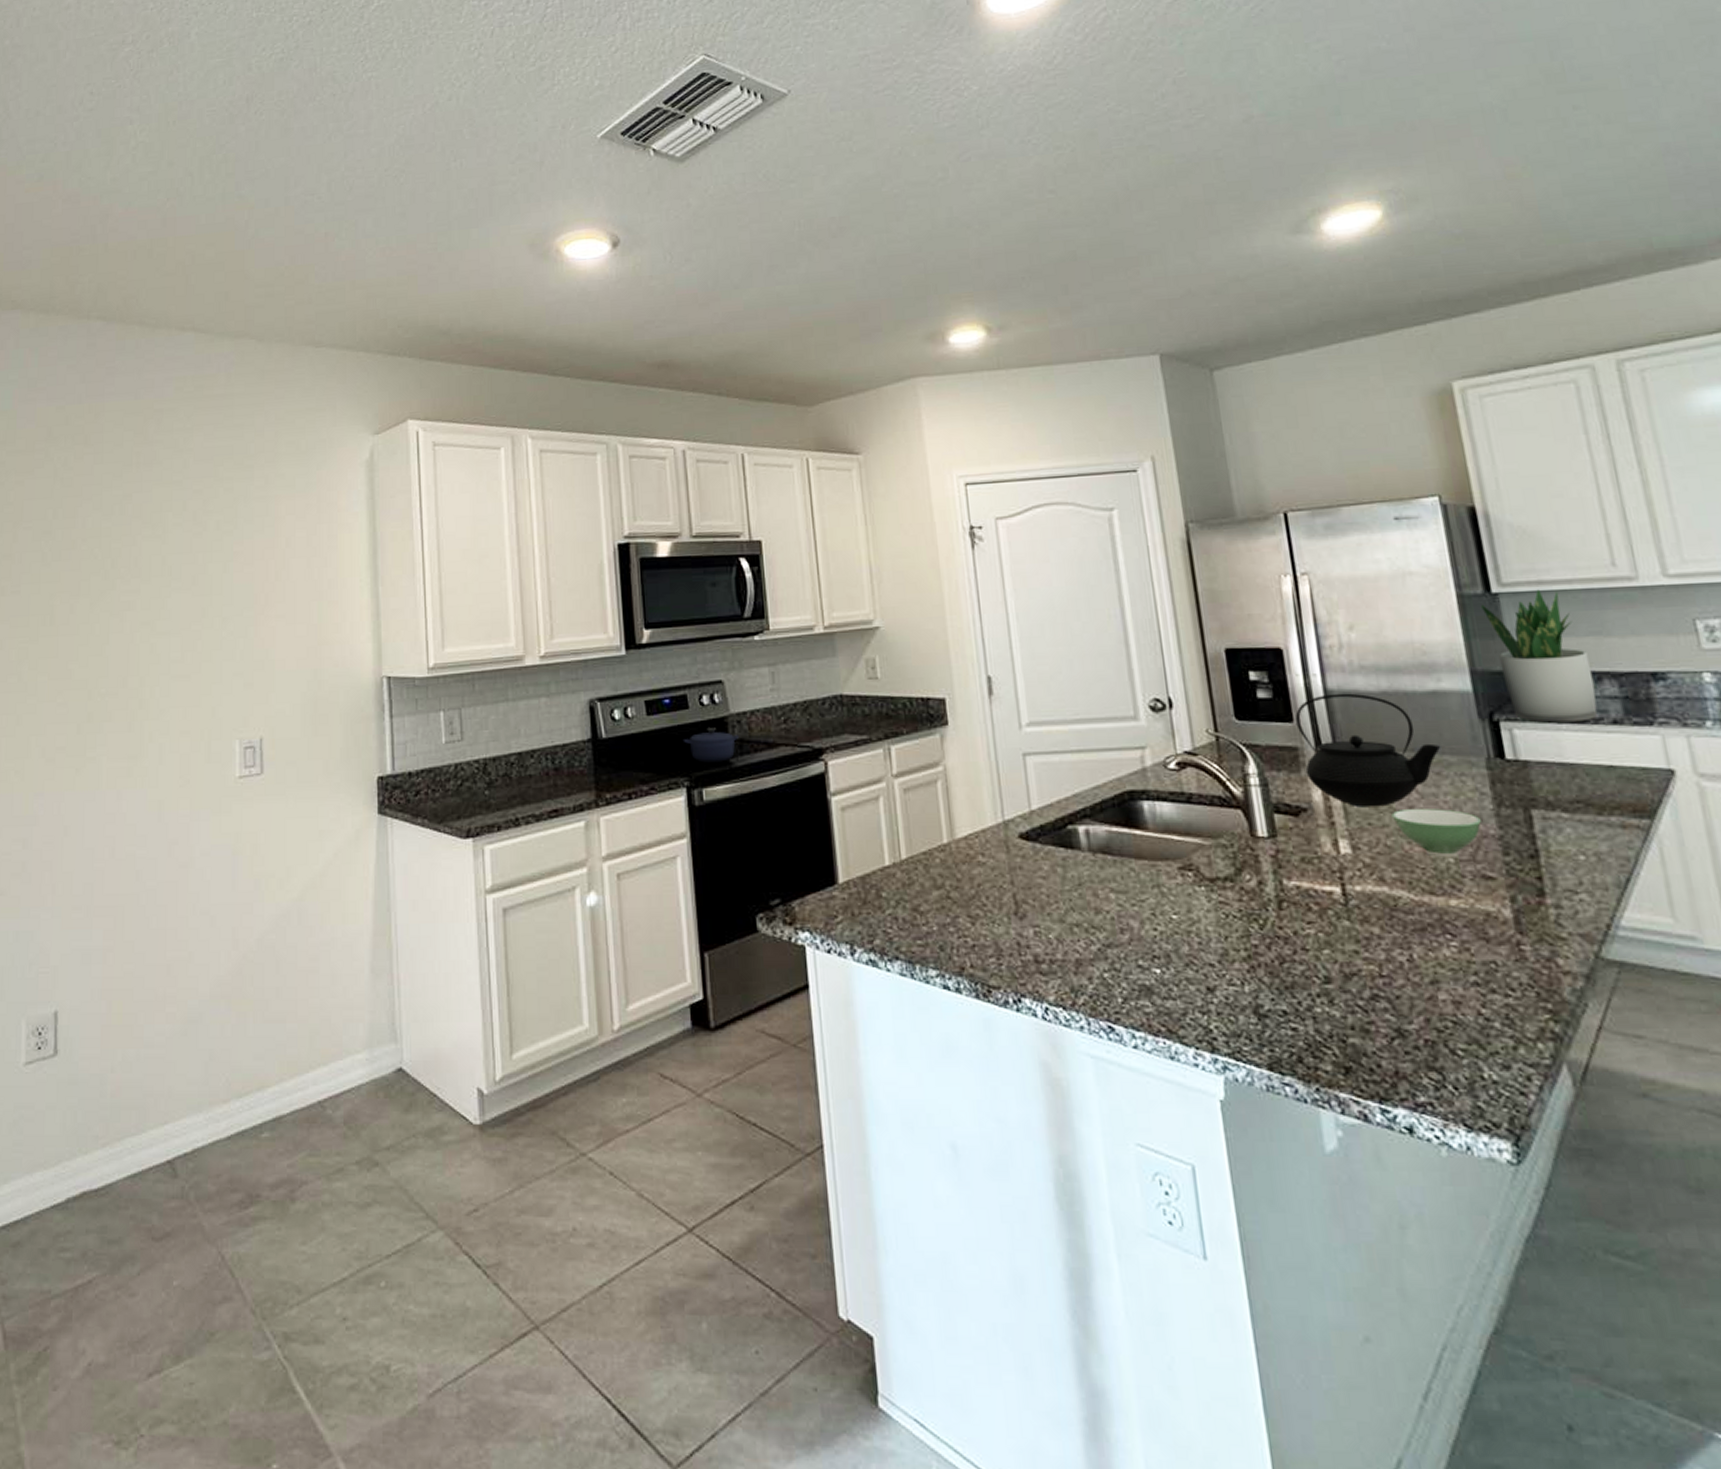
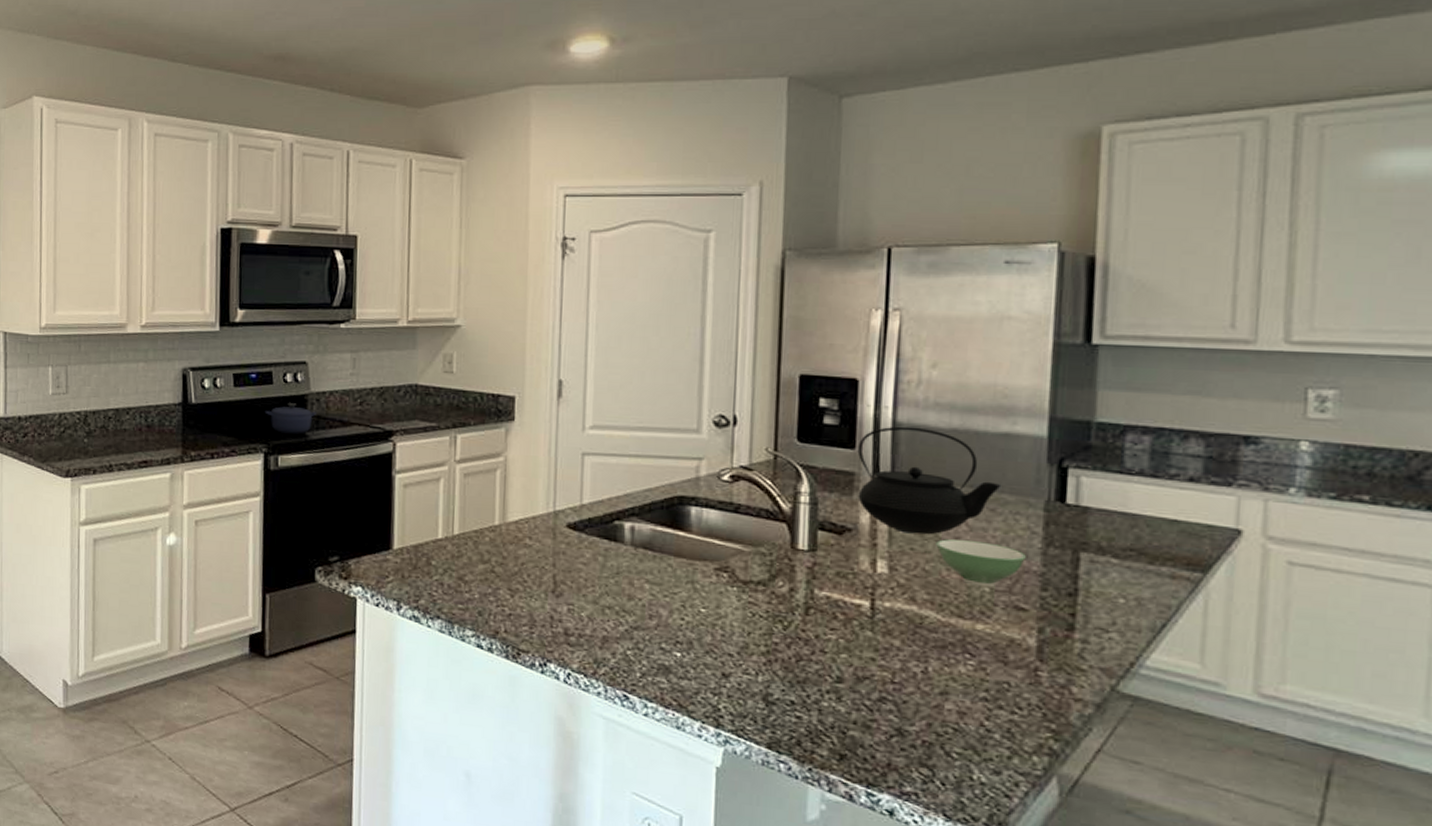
planter: present [1480,589,1598,723] -> none [1076,344,1180,476]

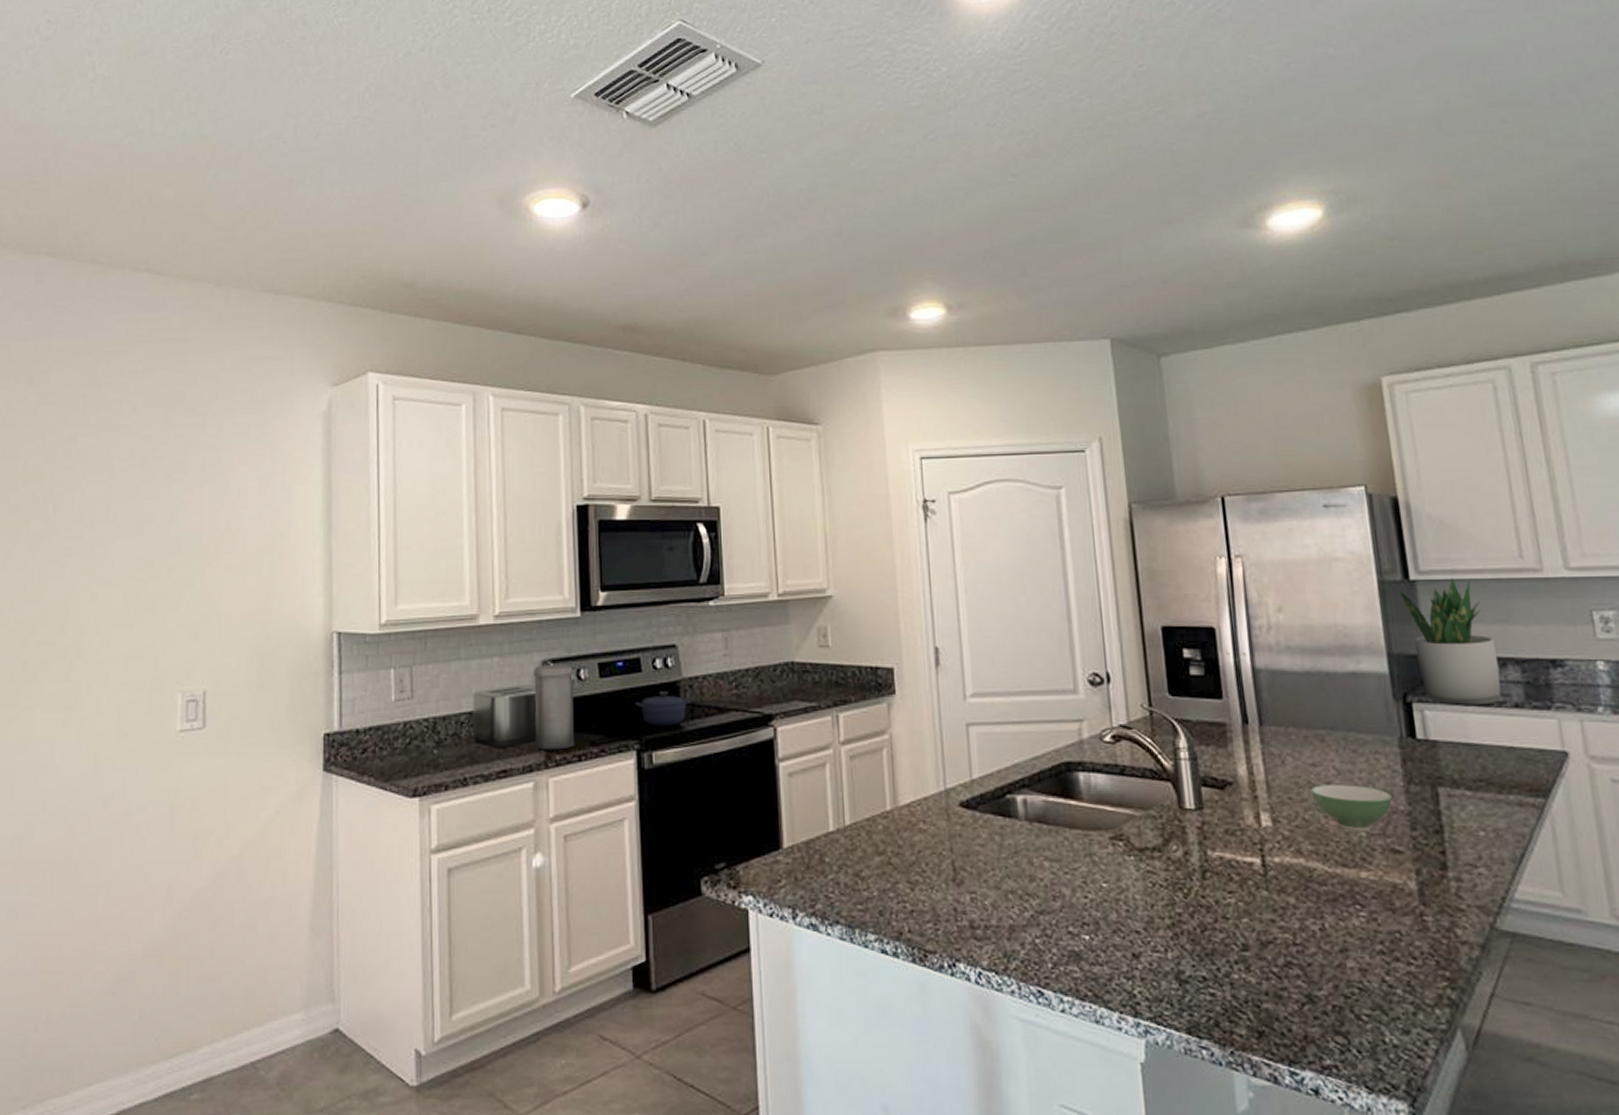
toaster: none [118,388,176,443] -> present [472,685,536,749]
canister: none [173,372,211,448] -> present [533,665,575,750]
teapot: present [857,426,1002,535] -> none [1224,672,1358,782]
planter: none [1076,344,1180,476] -> present [1399,578,1502,705]

